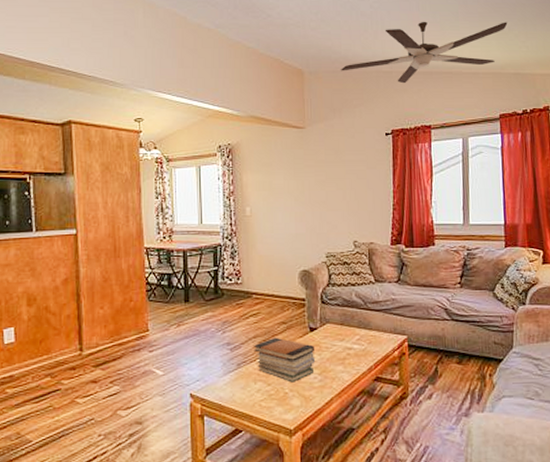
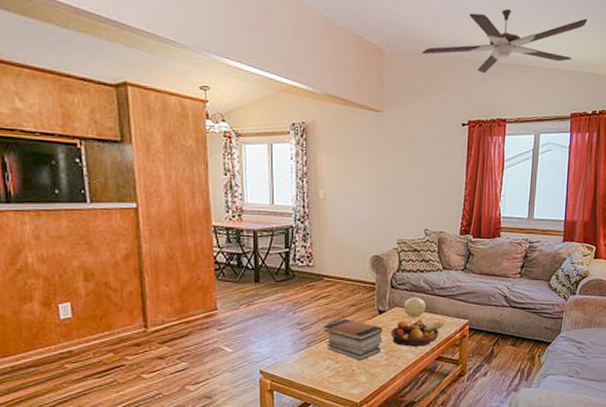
fruit bowl: none [324,336,380,367] -> present [391,319,443,347]
decorative ball: none [336,312,359,335] -> present [404,297,425,318]

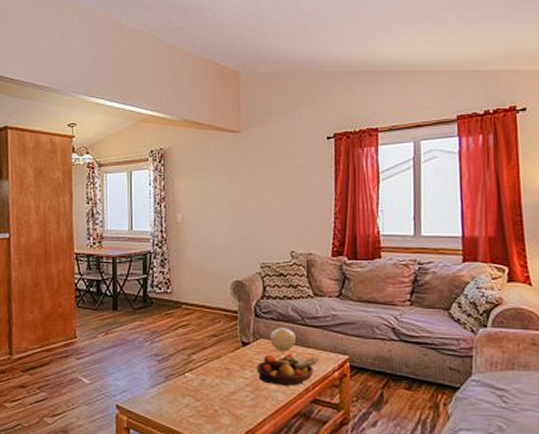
book stack: present [324,318,383,361] -> none [183,350,248,399]
ceiling fan: present [422,8,588,74] -> none [279,14,467,84]

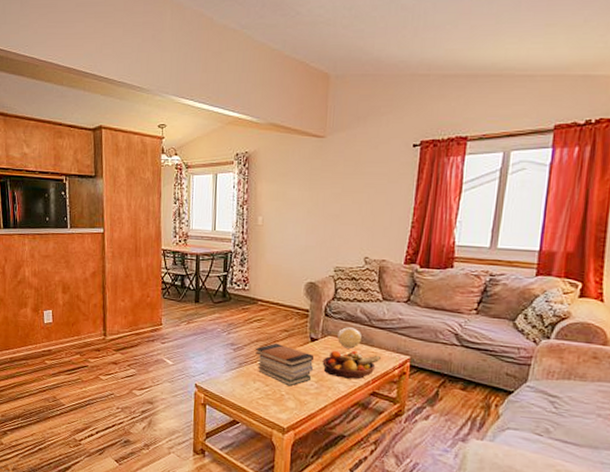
book stack: none [183,350,248,399] -> present [255,343,314,386]

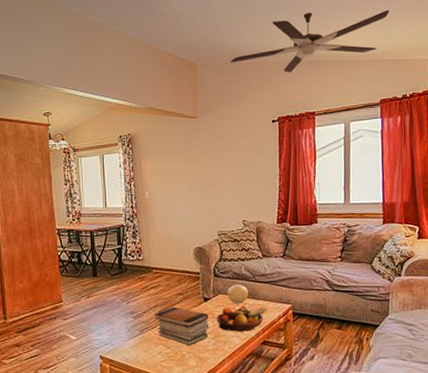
ceiling fan: none [371,11,585,89] -> present [231,10,390,73]

